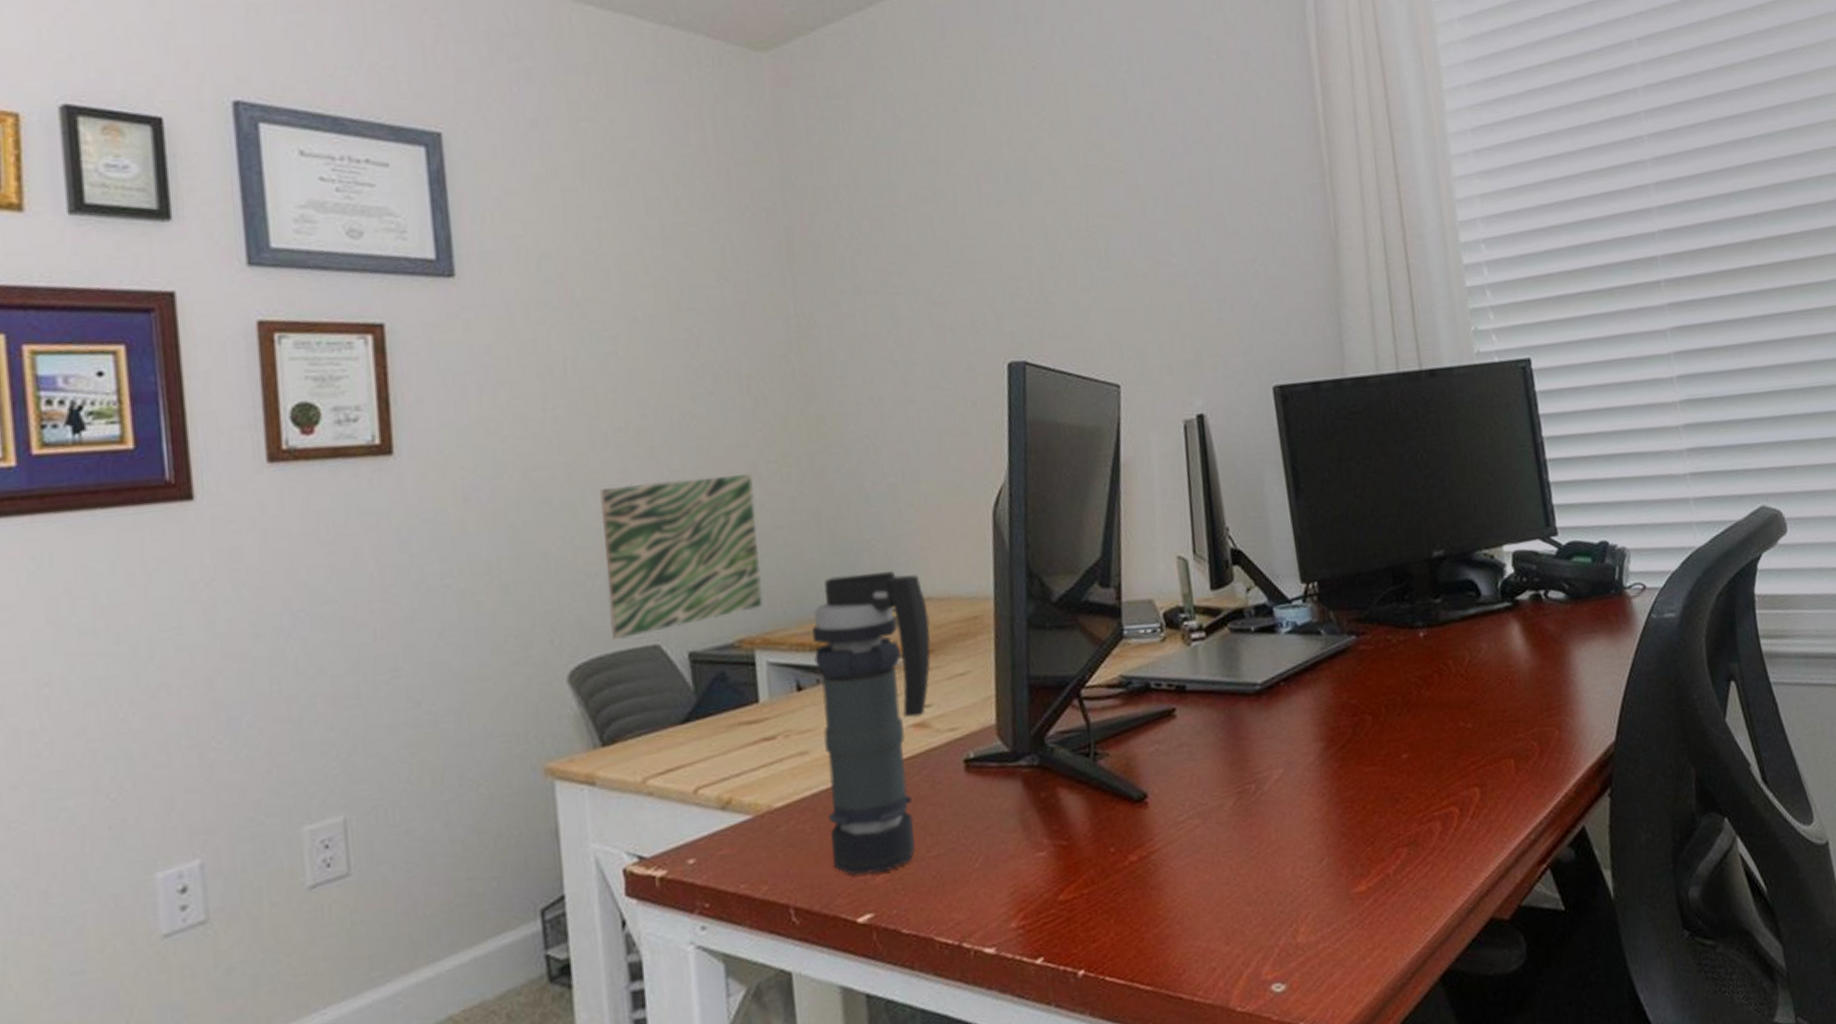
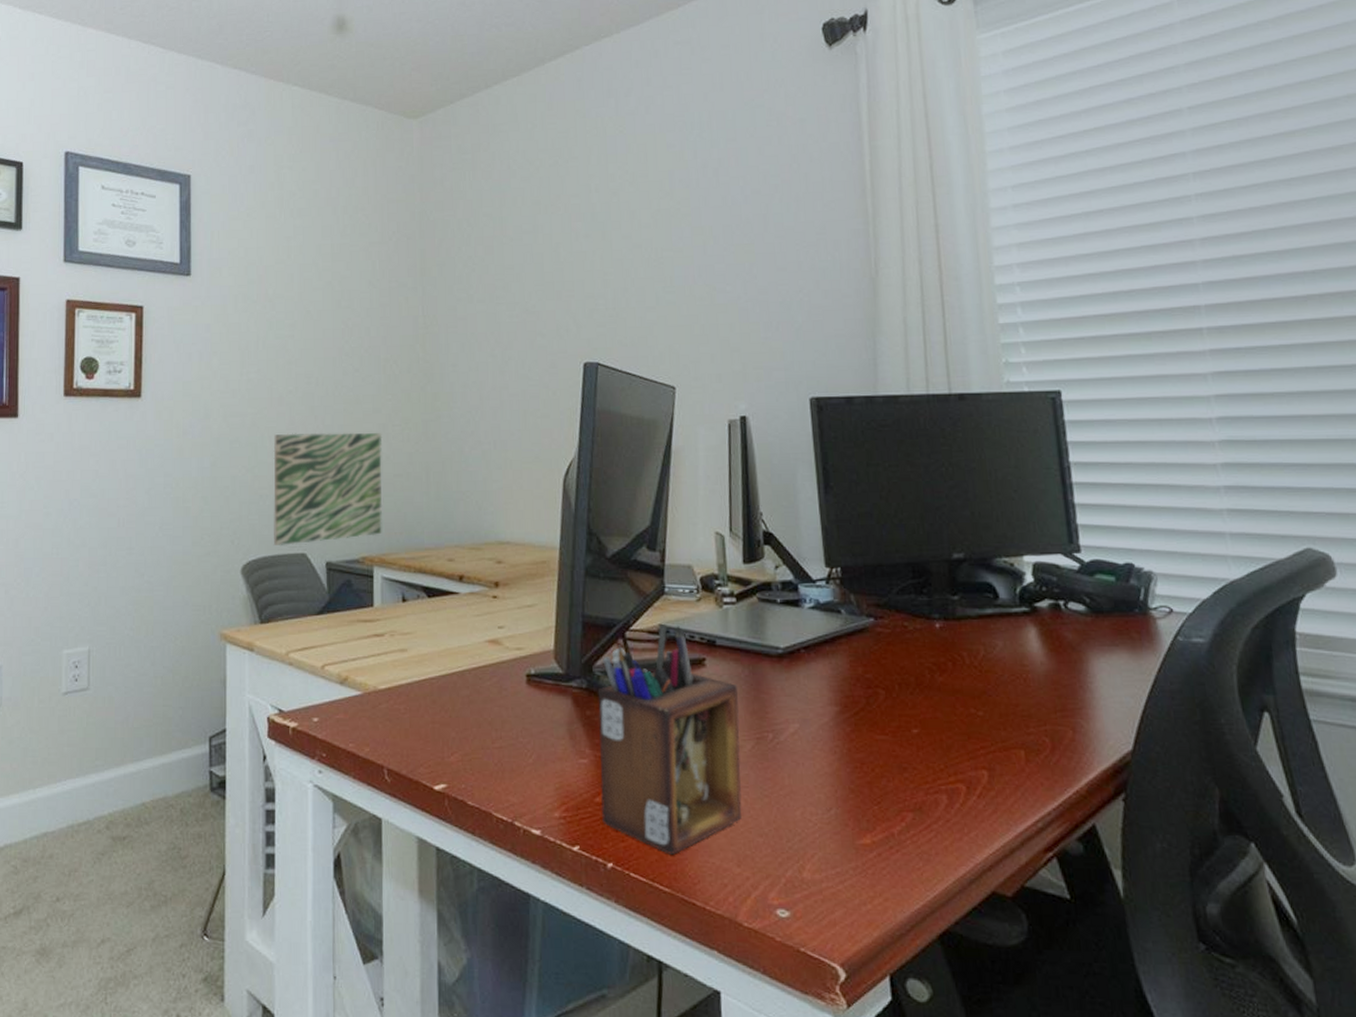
smoke grenade: present [811,571,931,875] -> none [416,517,507,754]
desk organizer: none [1053,672,1227,946] -> present [598,624,742,855]

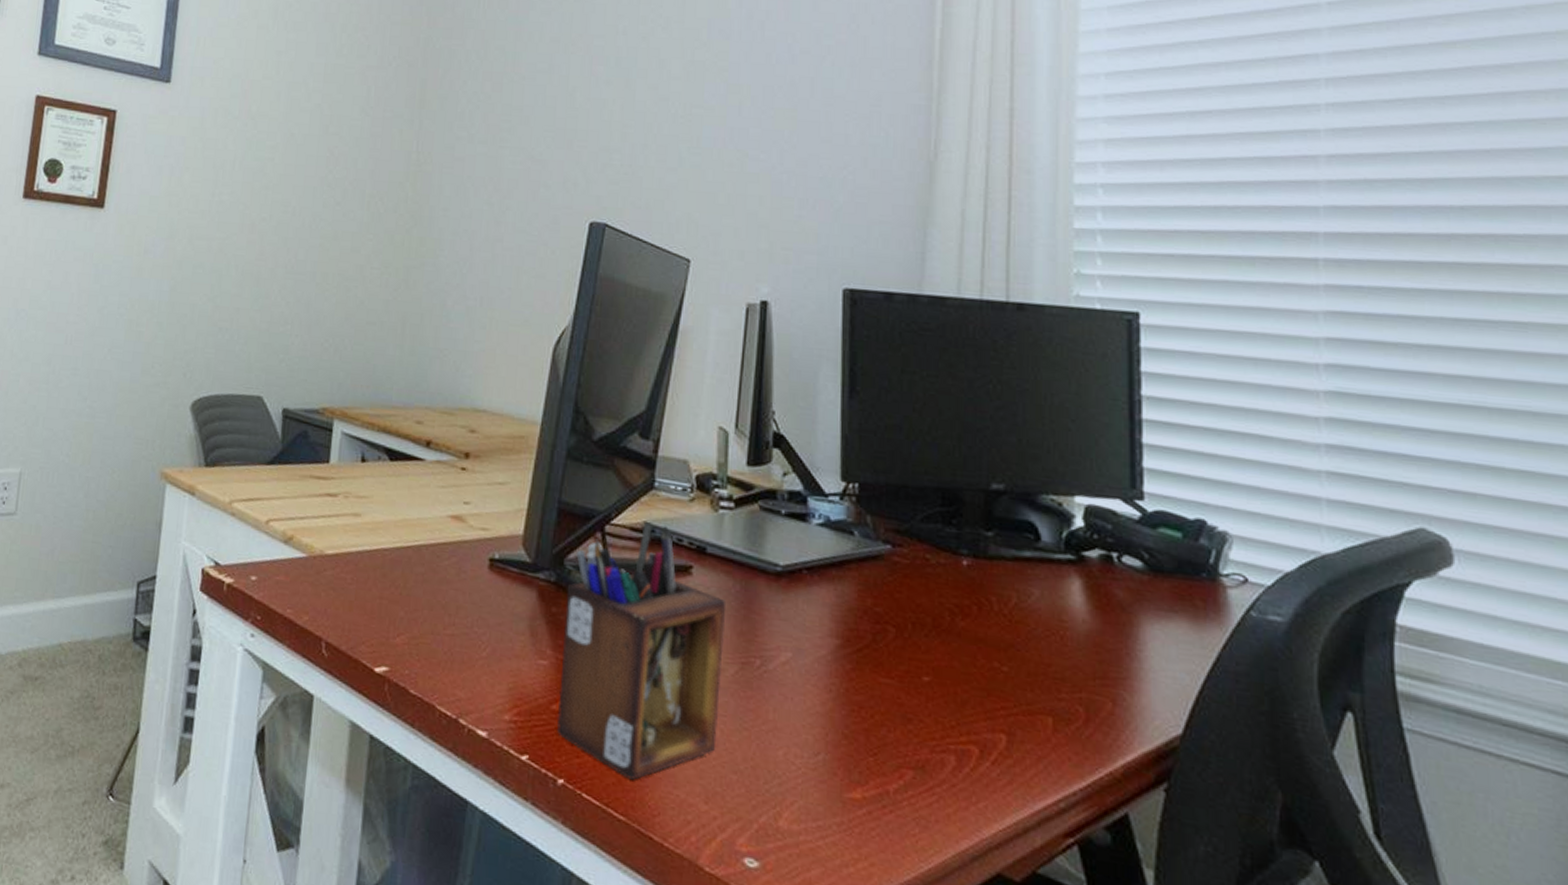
wall art: present [273,432,383,547] -> none [229,264,359,386]

